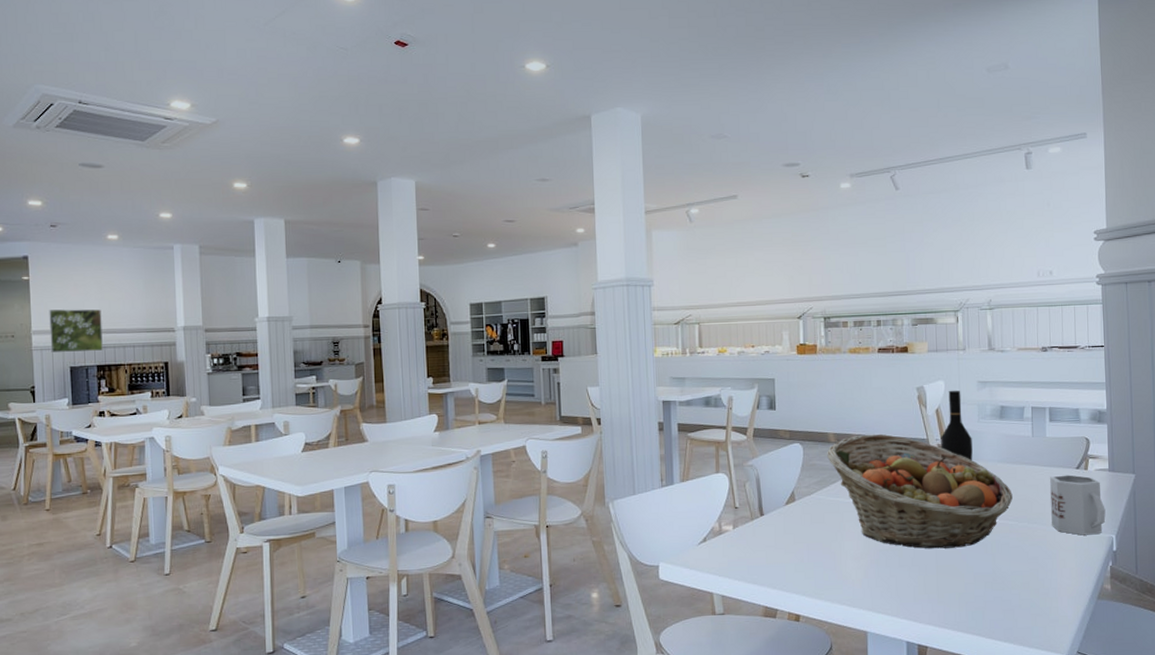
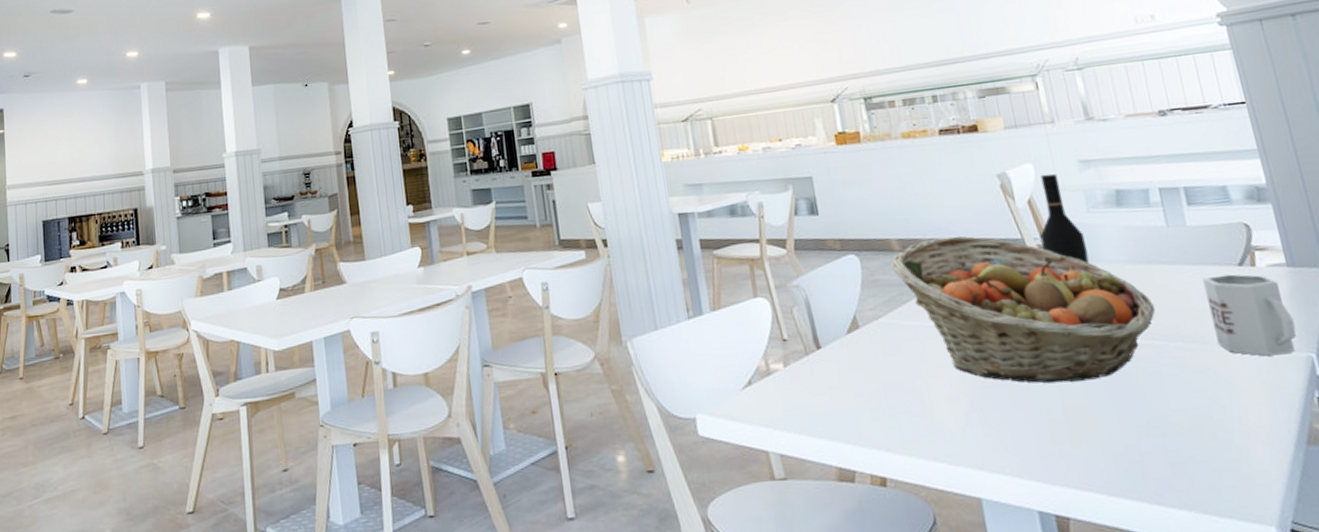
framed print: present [49,309,103,352] -> none [23,158,74,207]

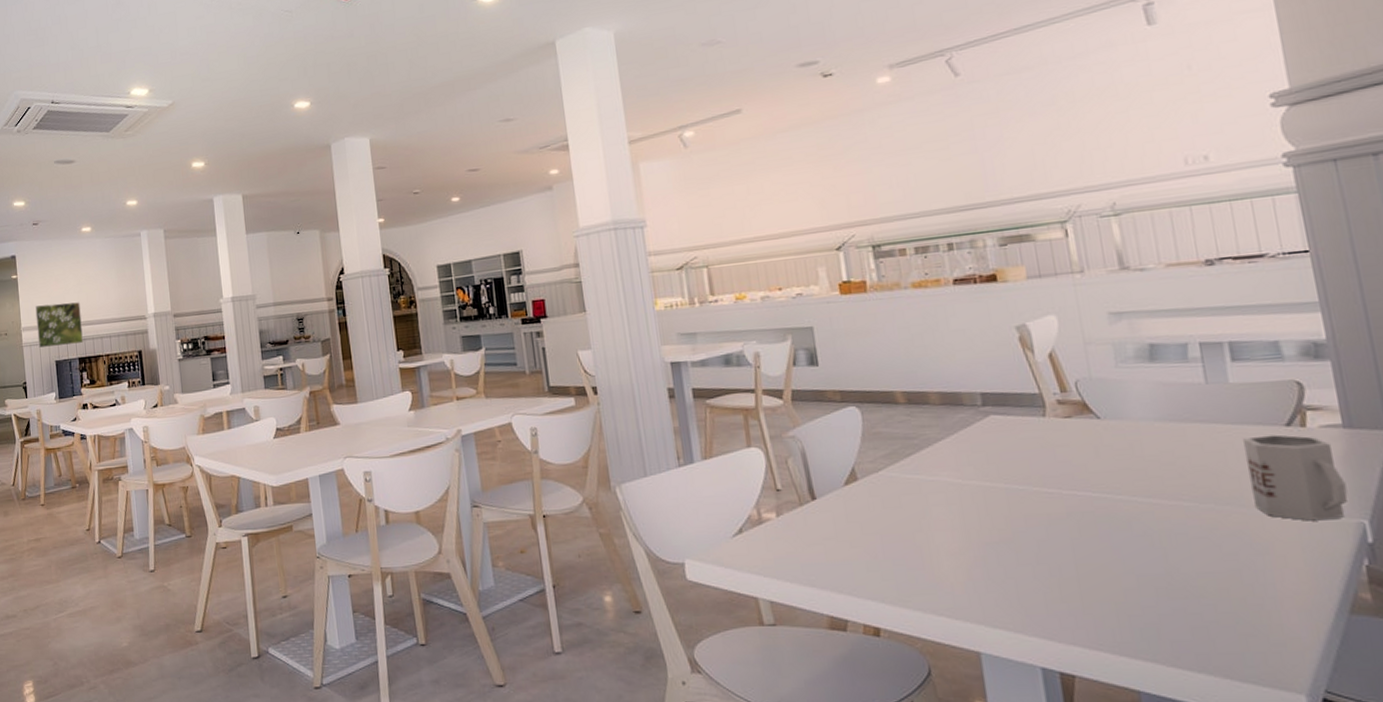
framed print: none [23,158,74,207] -> present [35,302,83,348]
fruit basket: present [891,235,1155,384] -> none [895,389,1186,542]
wine bottle: present [1040,173,1090,263] -> none [1060,326,1114,420]

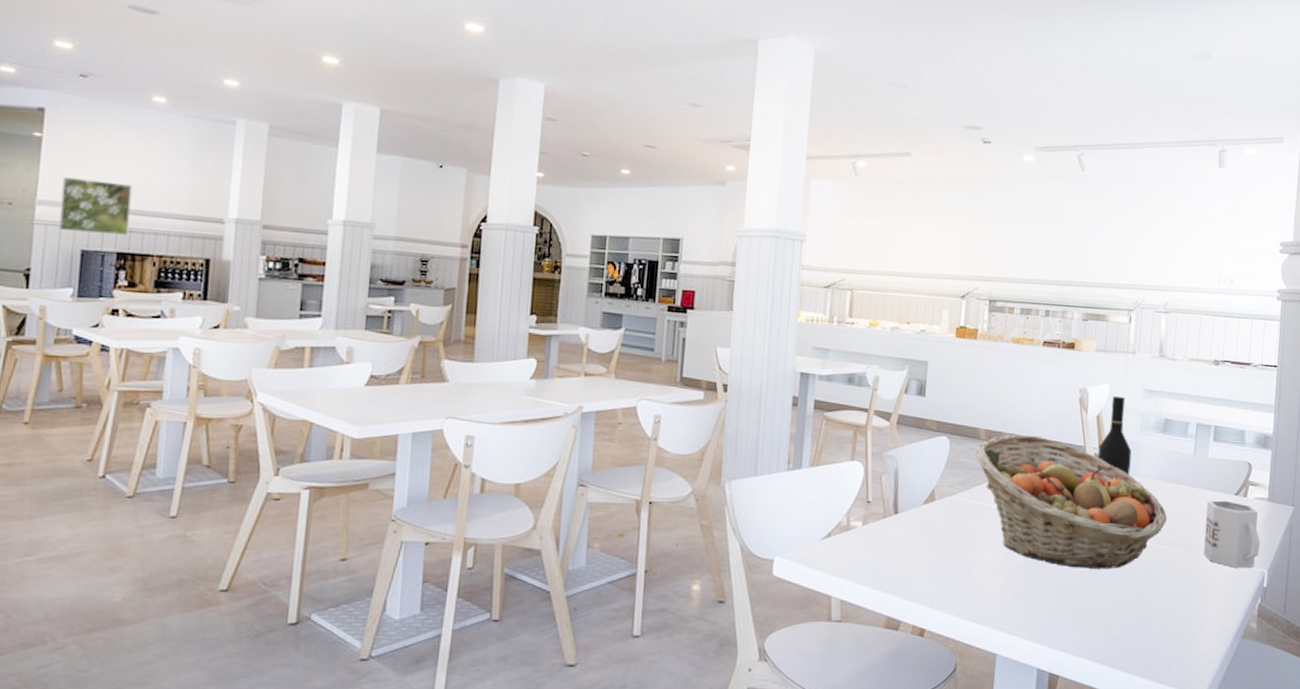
fruit basket: none [895,389,1186,542] -> present [975,434,1167,569]
wine bottle: none [1060,326,1114,420] -> present [1098,395,1132,475]

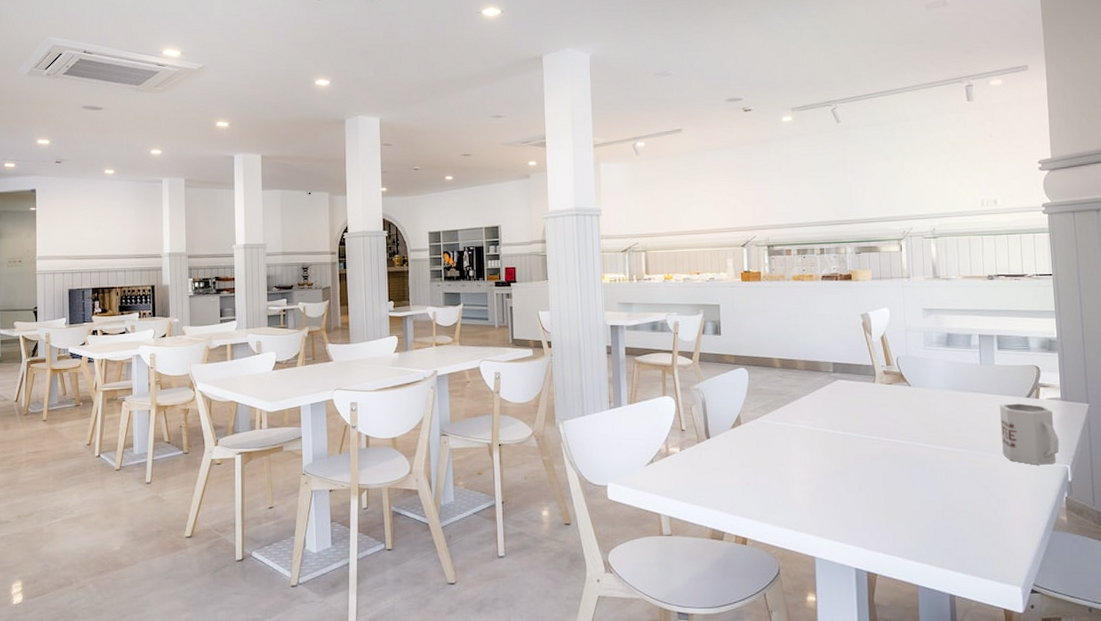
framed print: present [58,177,132,235] -> none [52,237,98,276]
fruit basket: present [975,434,1167,569] -> none [772,359,962,475]
wine bottle: present [1098,395,1132,475] -> none [886,317,920,387]

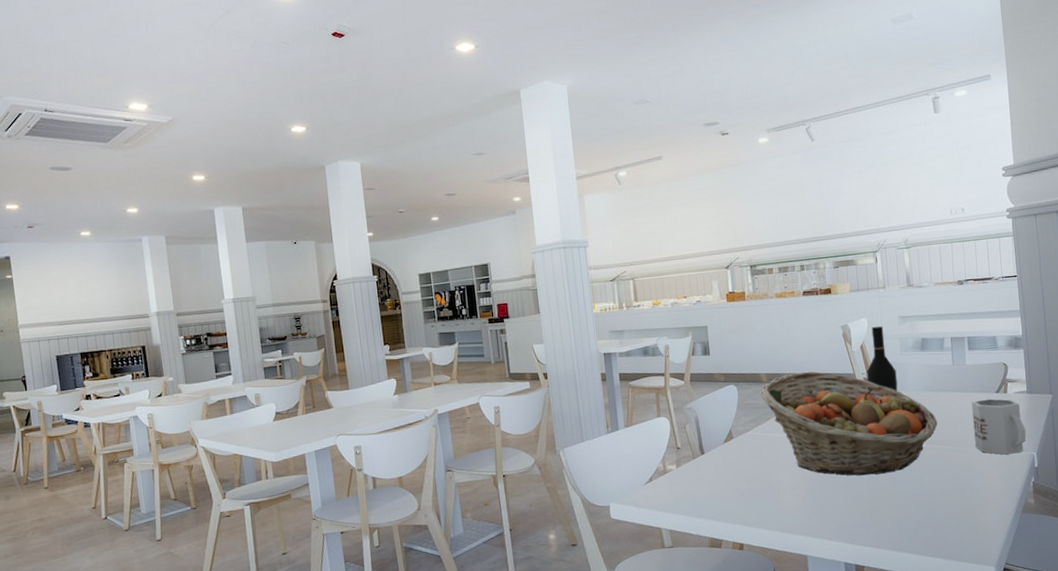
fruit basket: none [772,359,962,475] -> present [760,371,937,476]
wine bottle: none [886,317,920,387] -> present [866,326,898,391]

